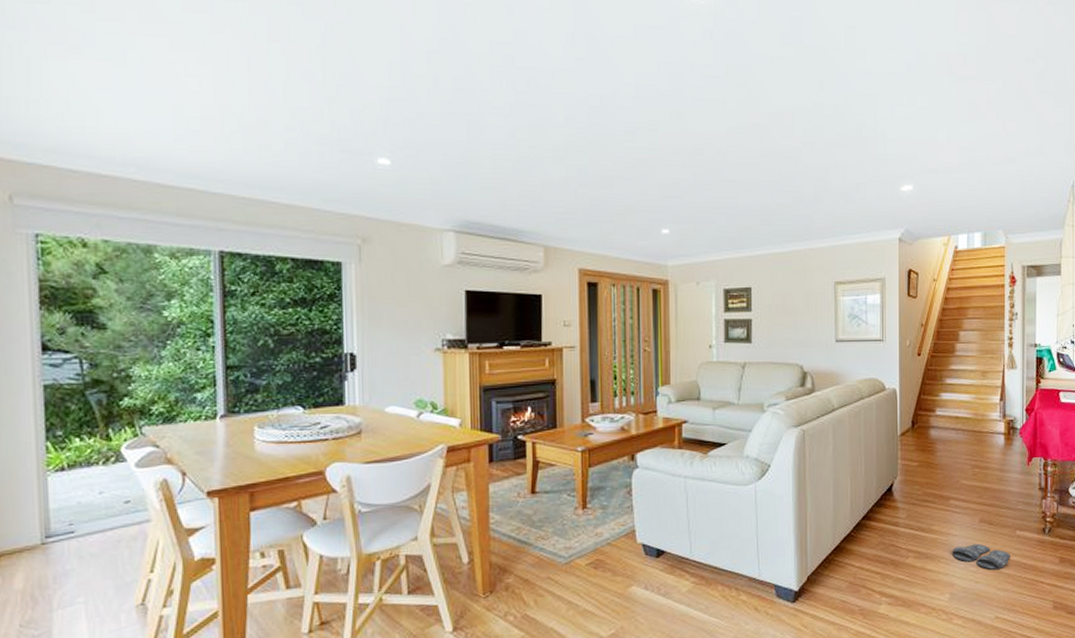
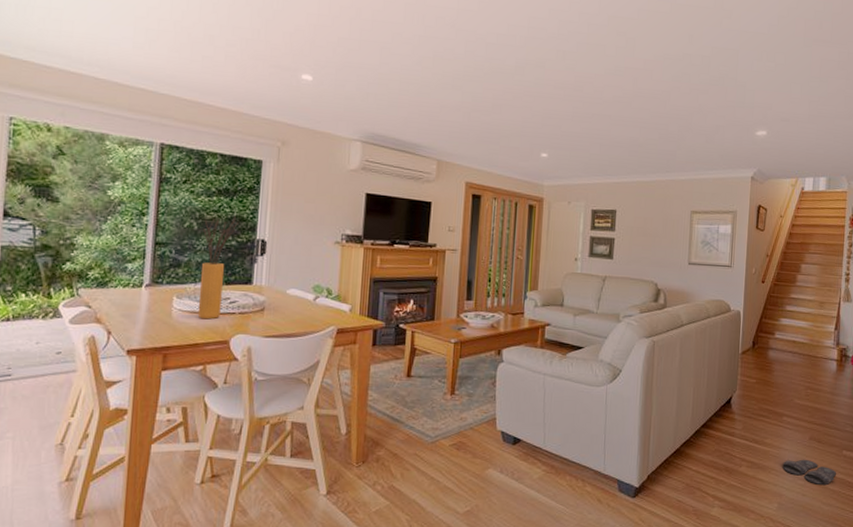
vase: none [281,328,322,449] -> present [197,216,240,320]

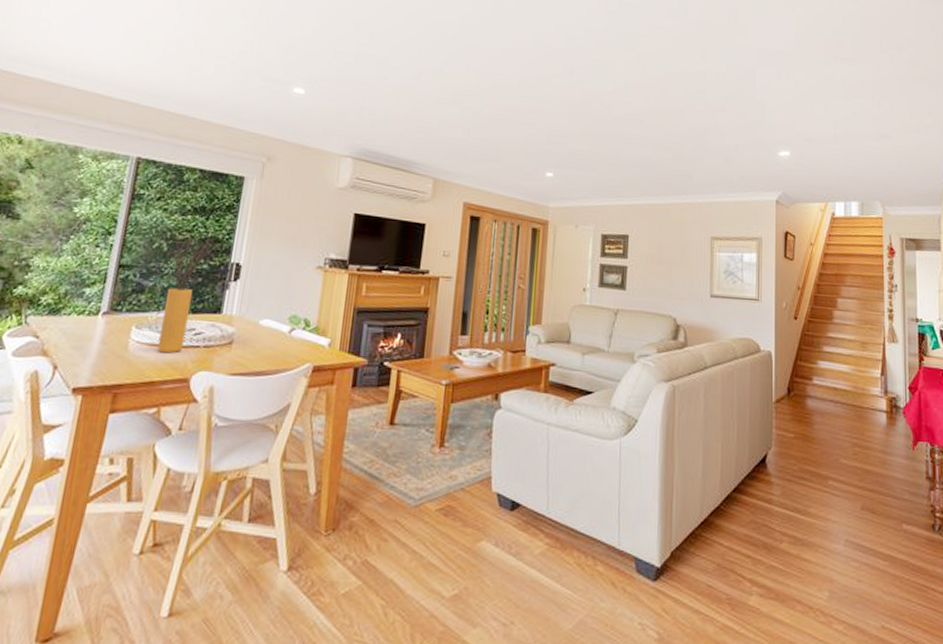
slippers: present [782,459,836,486] -> none [832,534,896,569]

